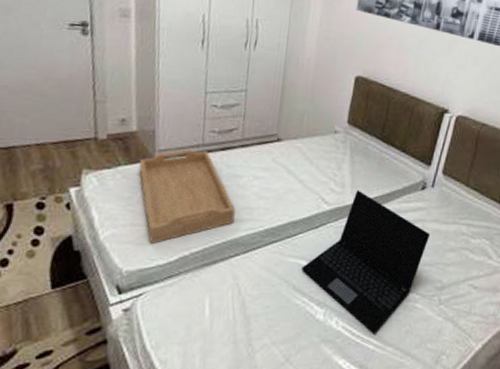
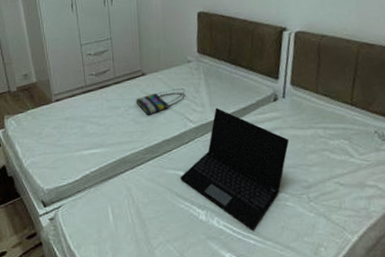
serving tray: present [138,149,236,245] -> none [43,91,119,168]
tote bag: none [263,161,326,190] -> present [135,87,185,115]

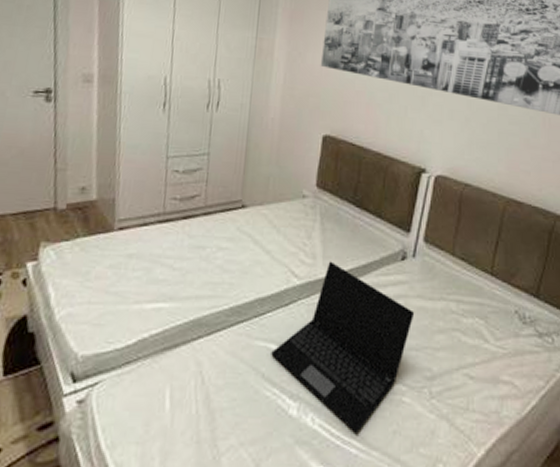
tote bag: present [135,87,185,115] -> none [227,229,294,262]

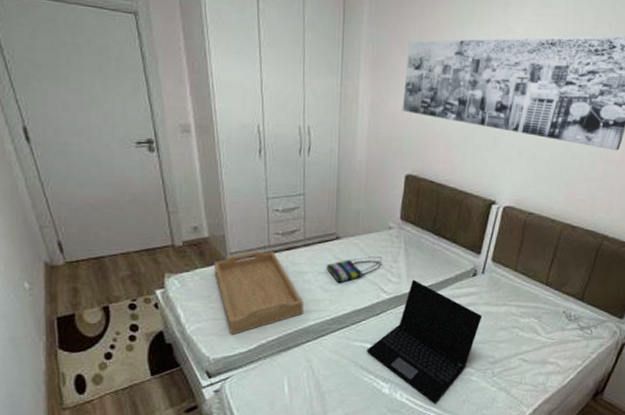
serving tray: none [97,218,198,326] -> present [214,251,304,336]
tote bag: none [227,229,294,262] -> present [326,255,382,283]

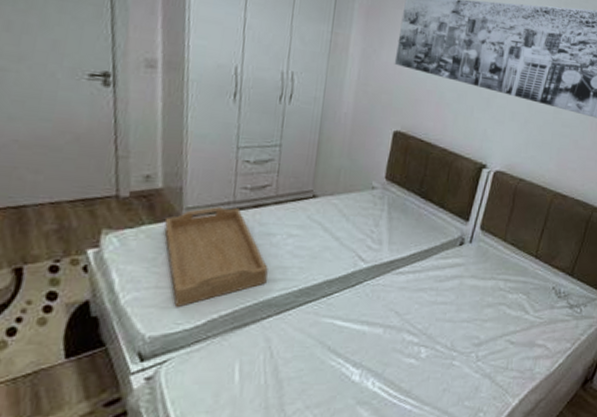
tote bag: present [326,255,382,283] -> none [298,218,363,248]
laptop: present [367,279,483,404] -> none [337,246,468,394]

